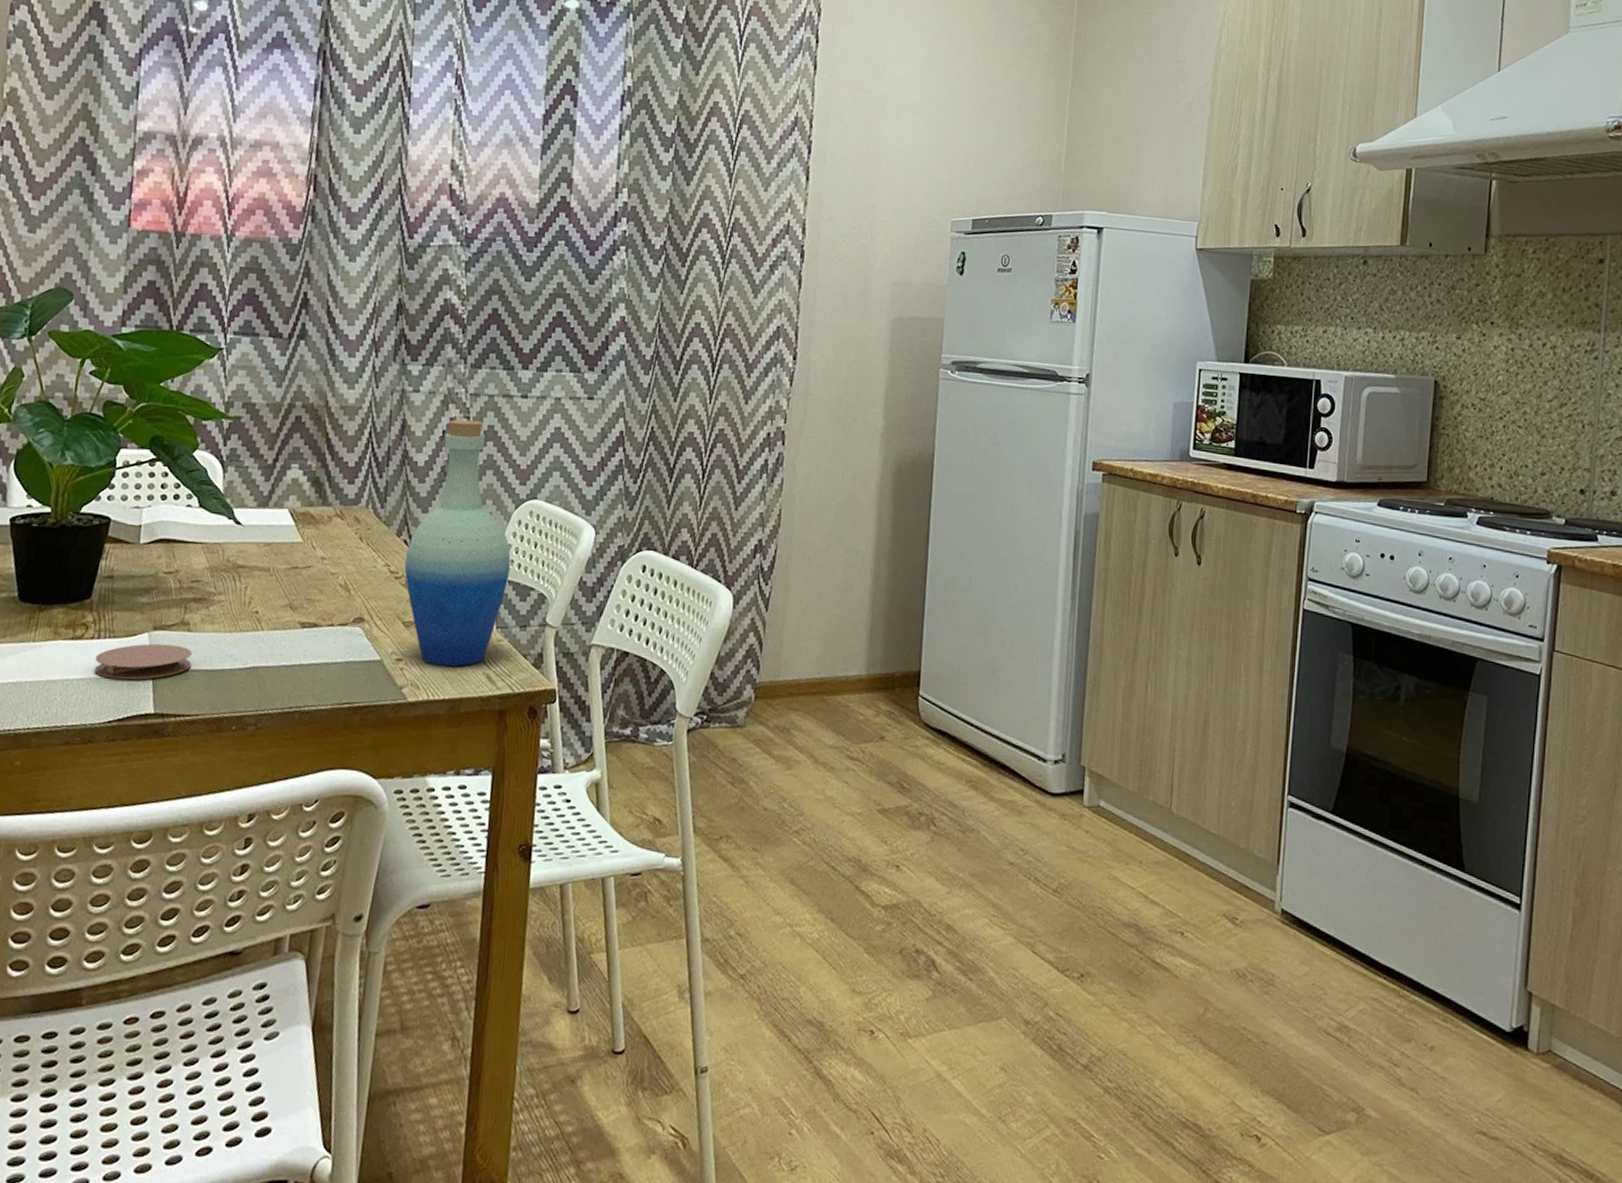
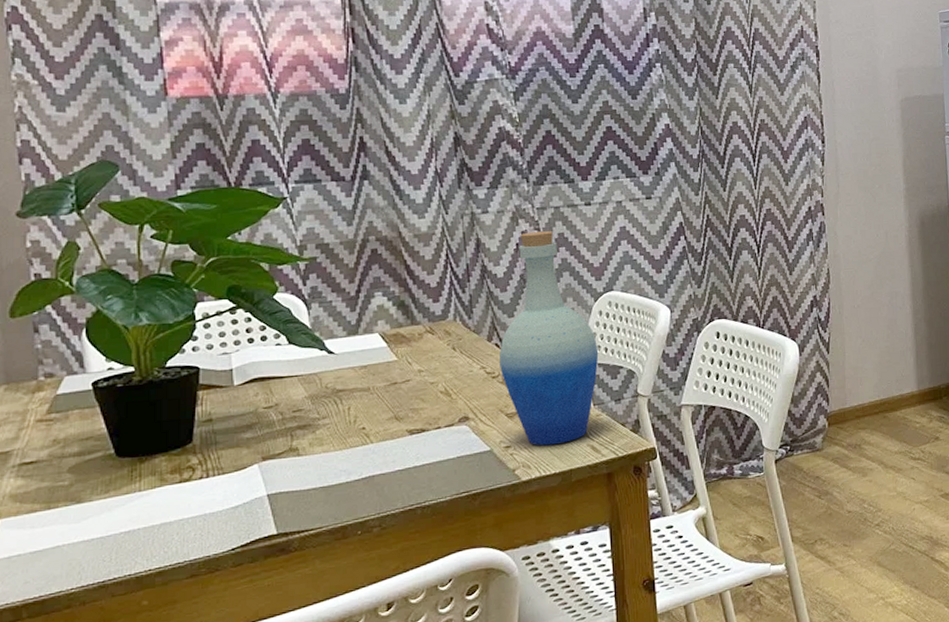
coaster: present [94,643,192,680] -> none [207,469,307,511]

